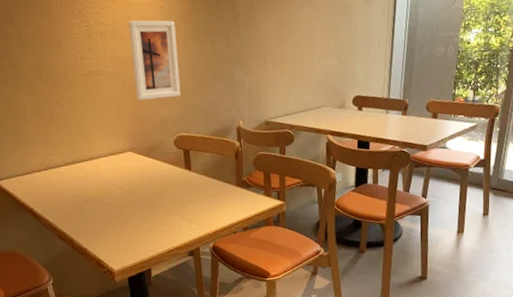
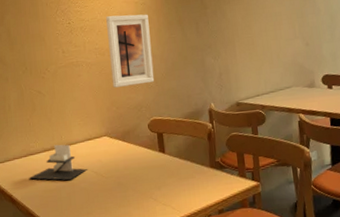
napkin holder: none [50,158,112,196] -> present [29,144,88,181]

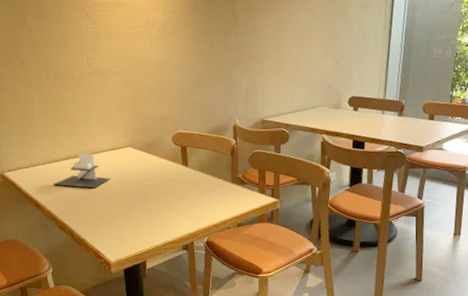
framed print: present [106,14,155,88] -> none [132,22,181,98]

